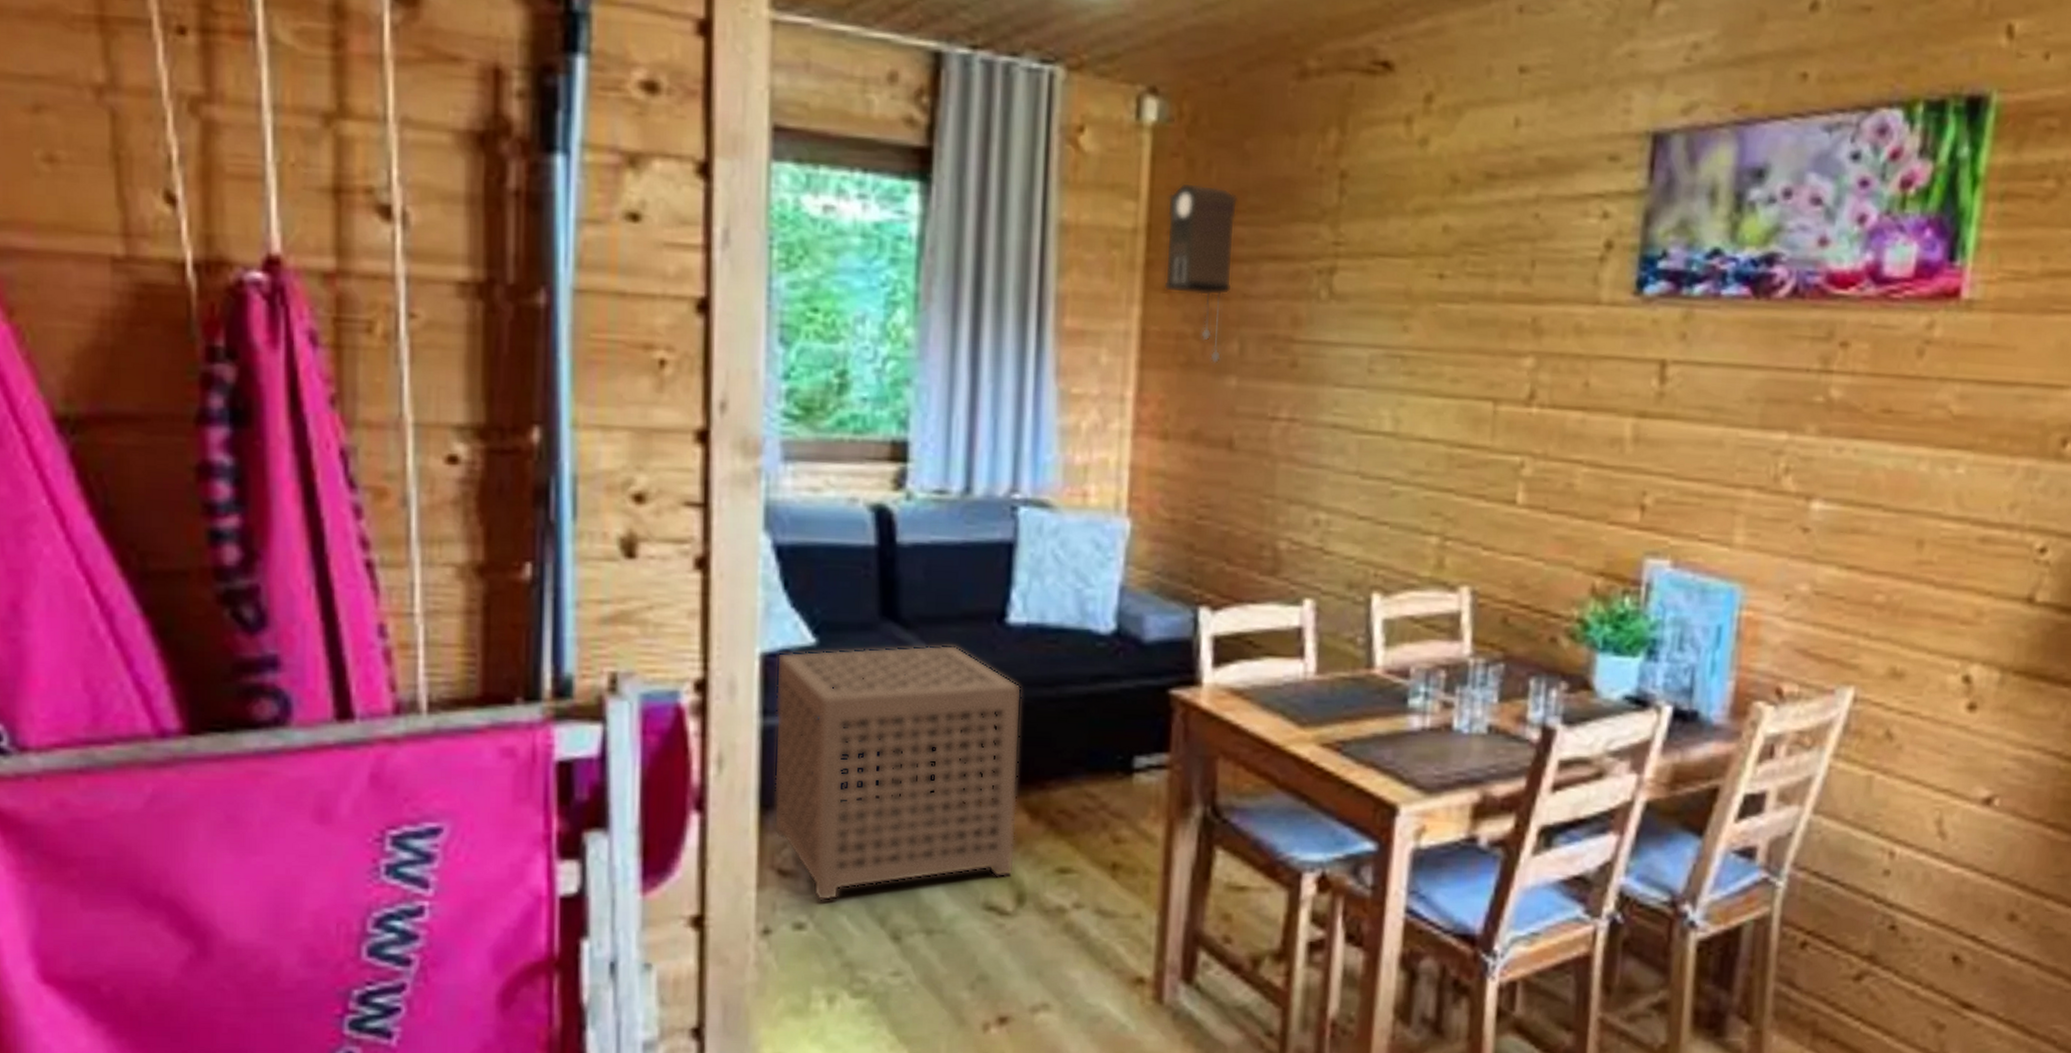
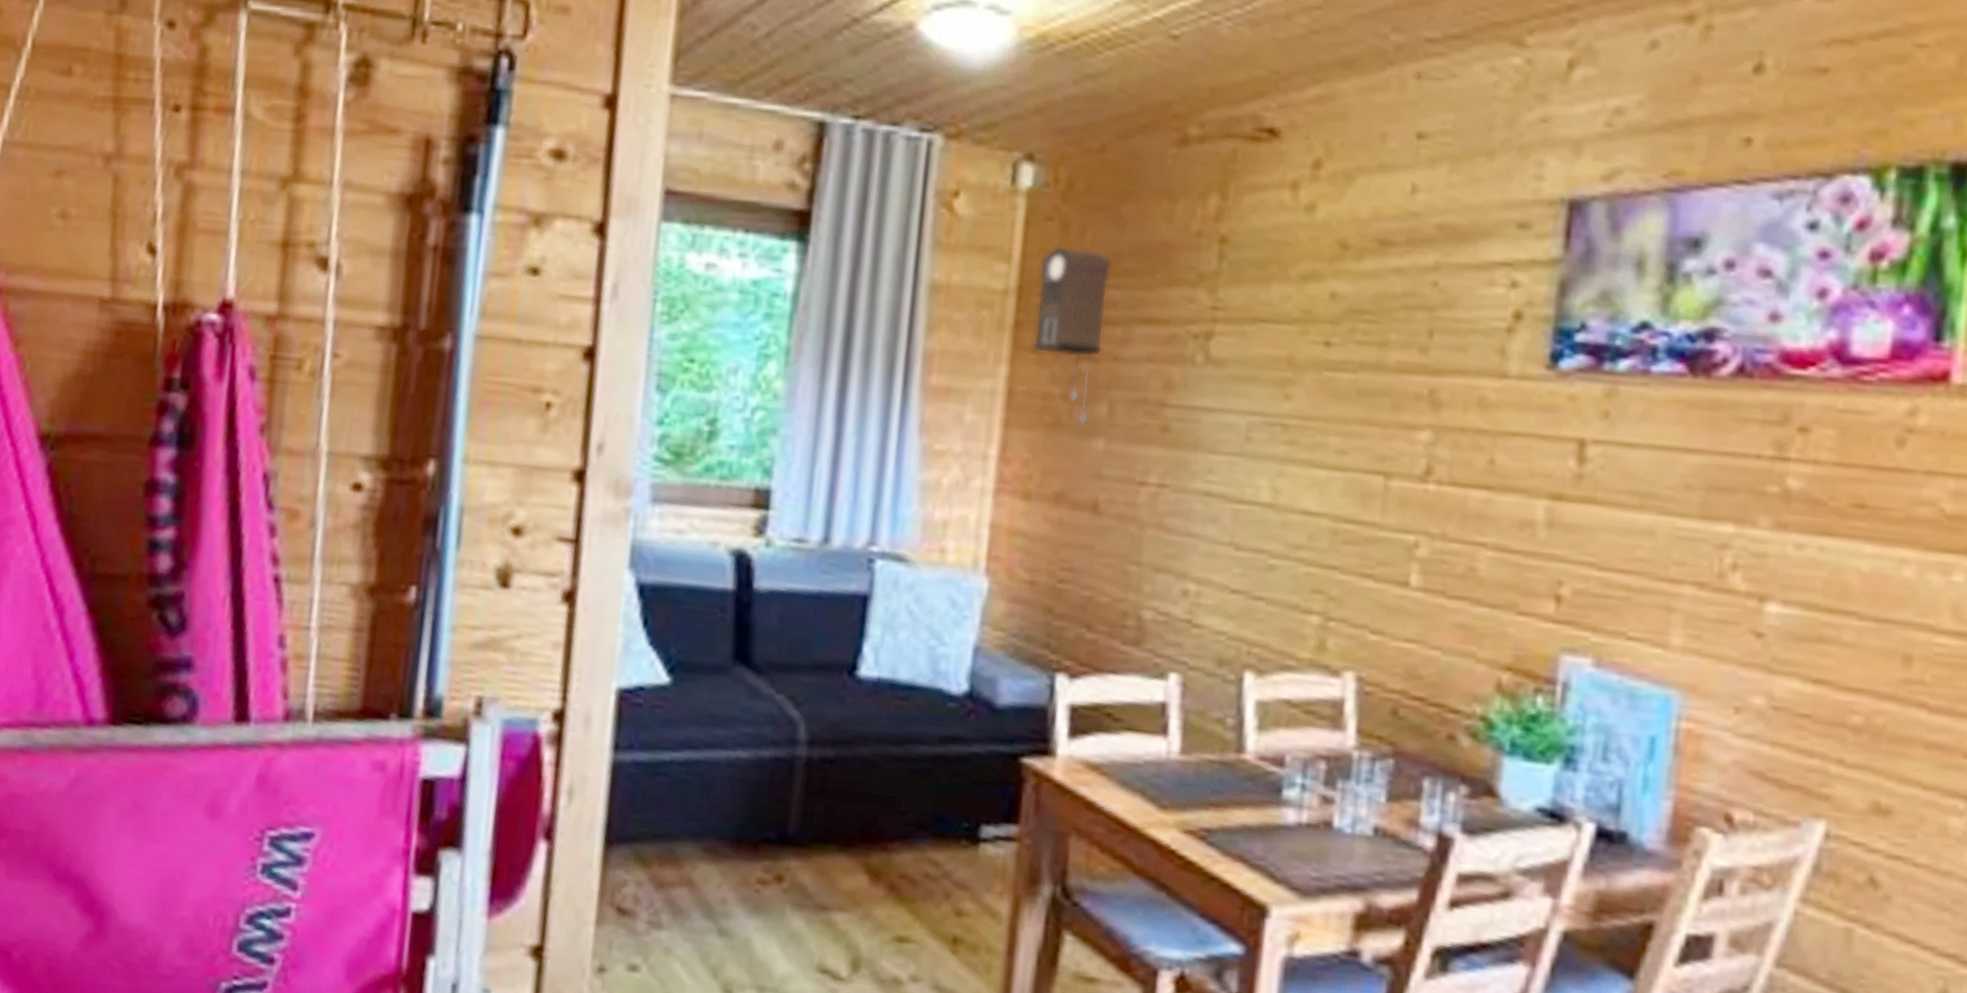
side table: present [773,644,1022,901] -> none [616,689,869,945]

